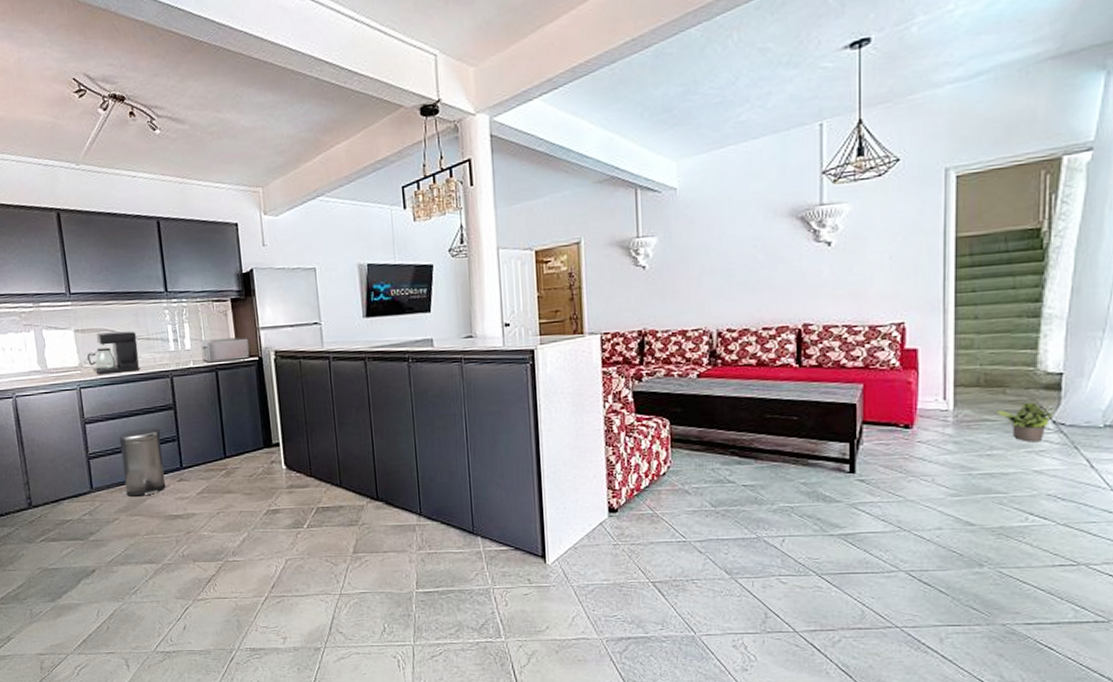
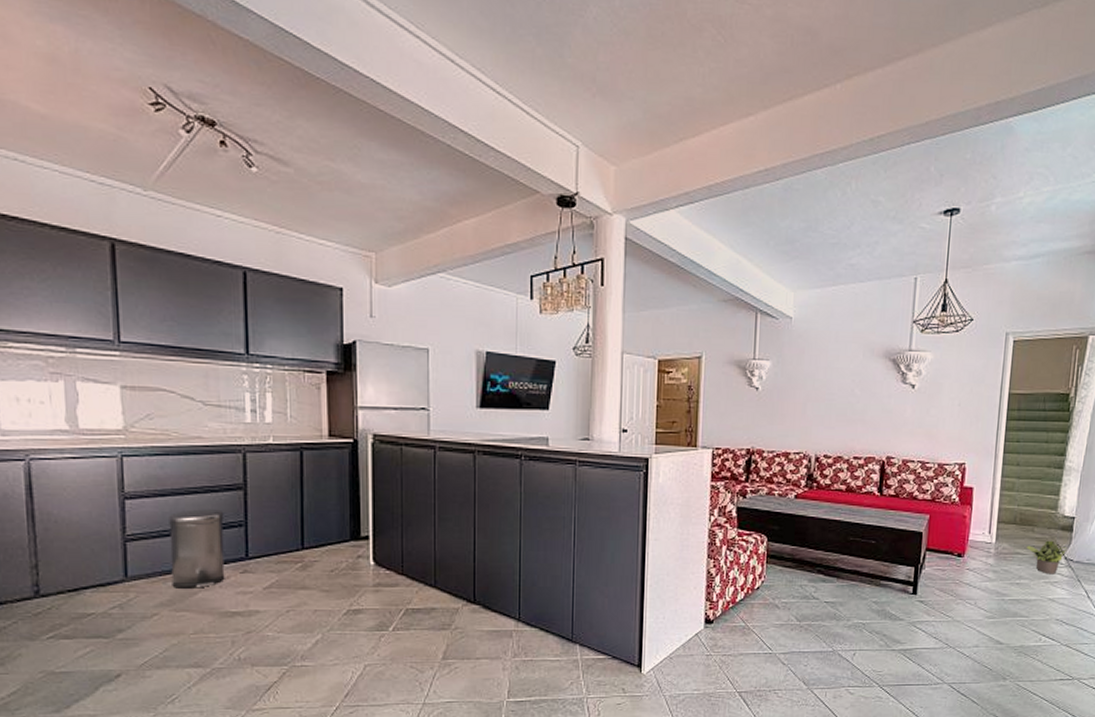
coffee maker: present [87,331,139,375] -> none [136,393,205,443]
toaster: present [201,337,250,363] -> none [285,414,345,442]

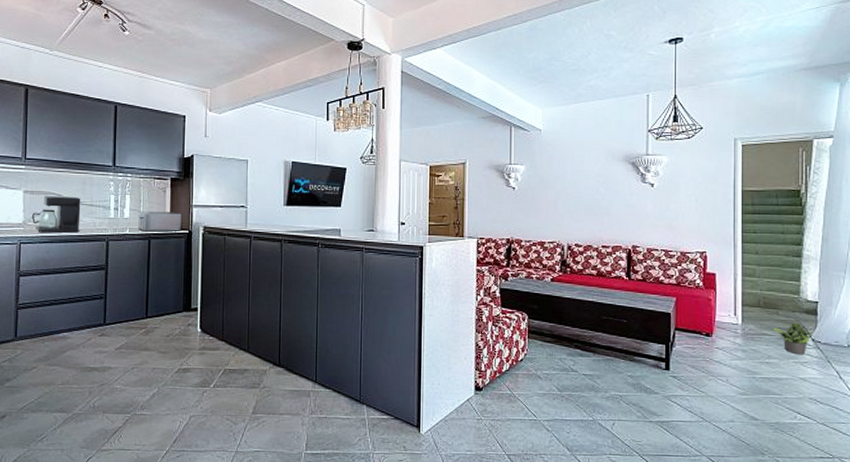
coffee maker: none [136,393,205,443] -> present [32,196,81,233]
pedal bin: present [169,509,225,589] -> none [48,285,89,348]
toaster: none [285,414,345,442] -> present [138,211,183,232]

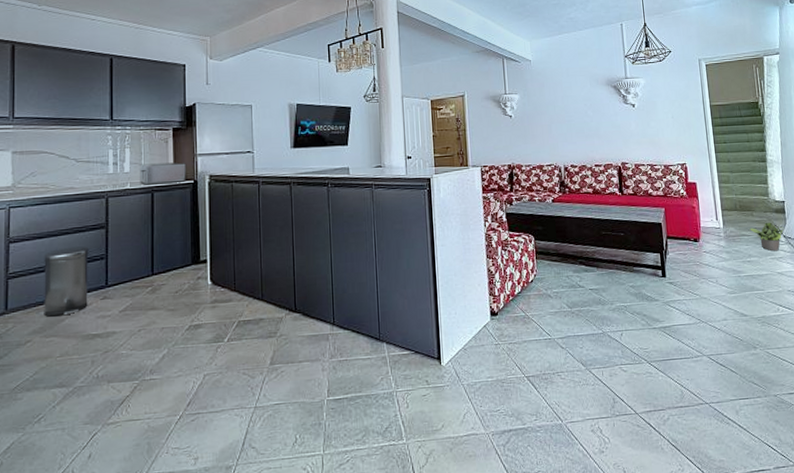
coffee maker: present [32,196,81,233] -> none [22,154,76,195]
pedal bin: none [48,285,89,348] -> present [44,246,88,317]

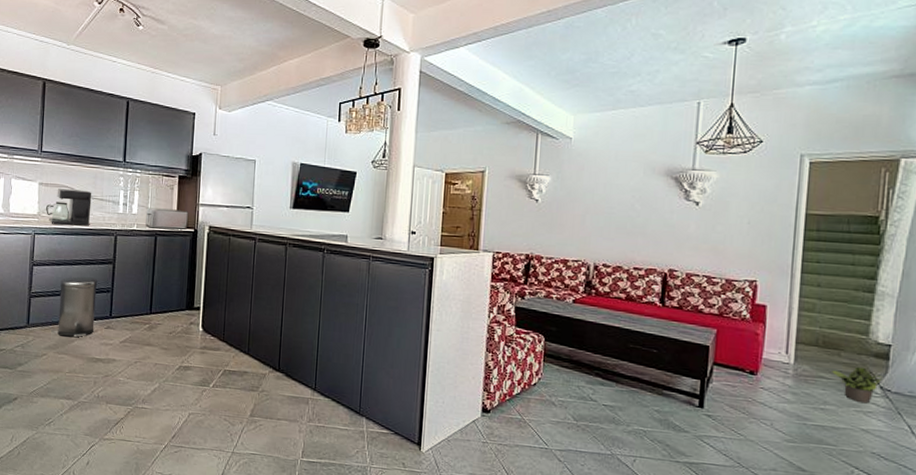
coffee maker: none [22,154,76,195] -> present [46,189,92,226]

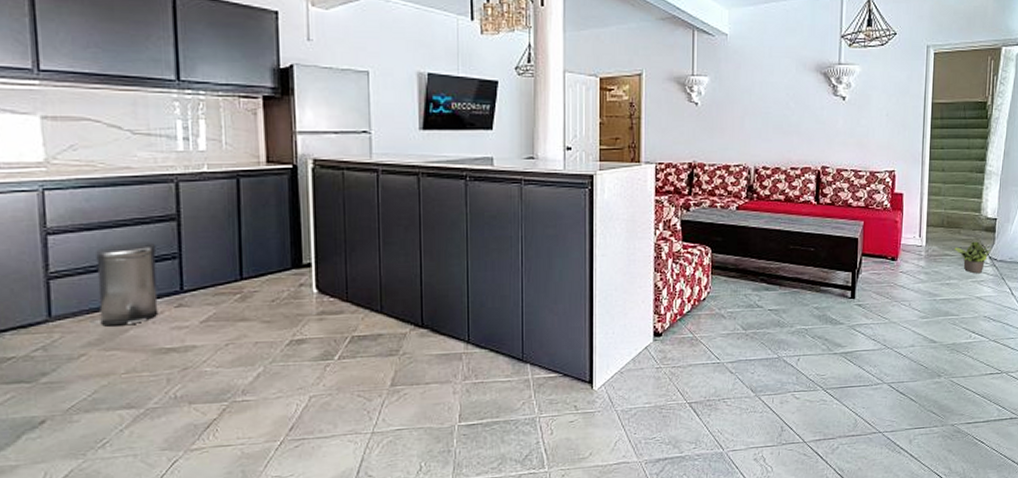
coffee maker: present [46,189,92,226] -> none [58,123,133,175]
toaster: present [145,207,189,231] -> none [220,141,283,168]

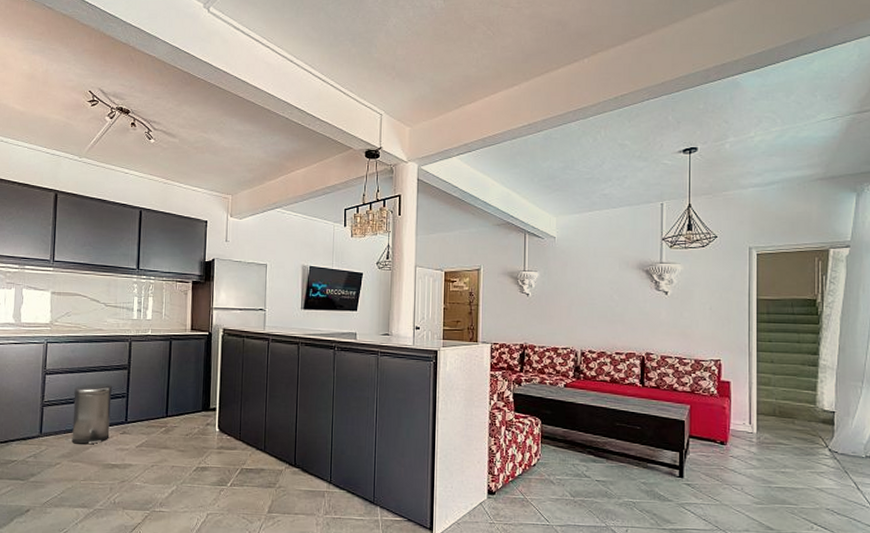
potted plant: present [954,241,992,274] -> none [789,432,831,465]

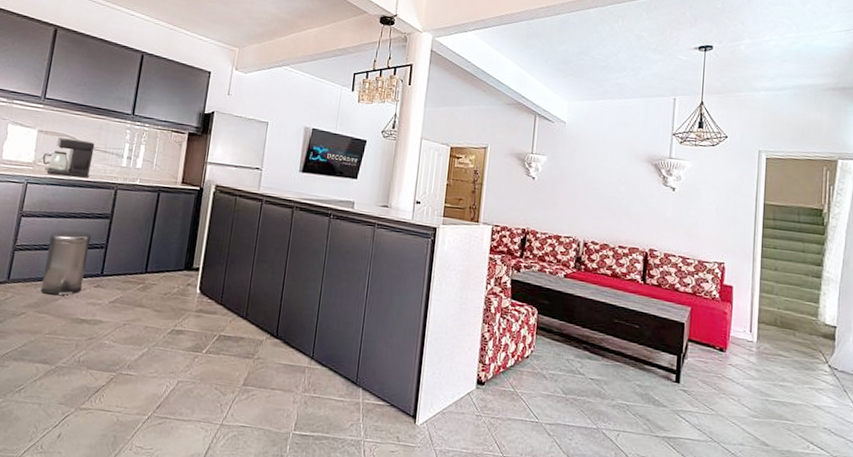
coffee maker: none [59,297,106,333] -> present [42,137,95,178]

